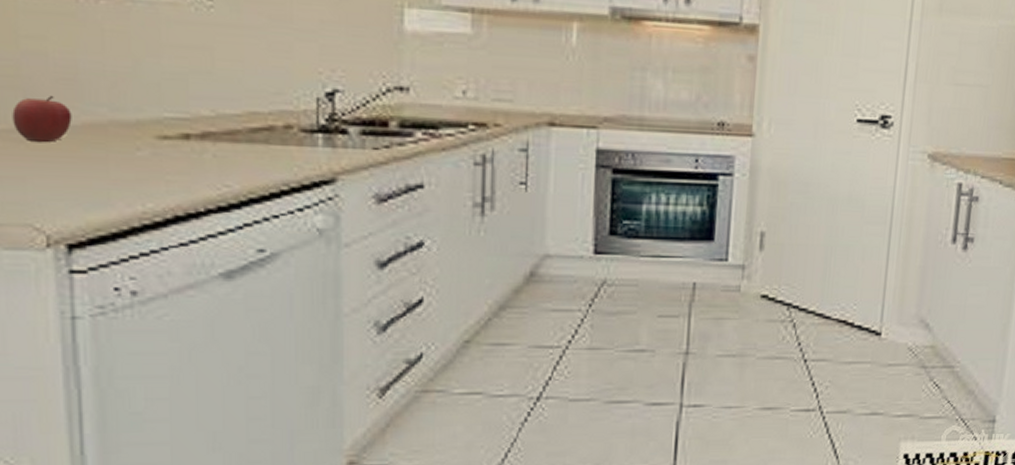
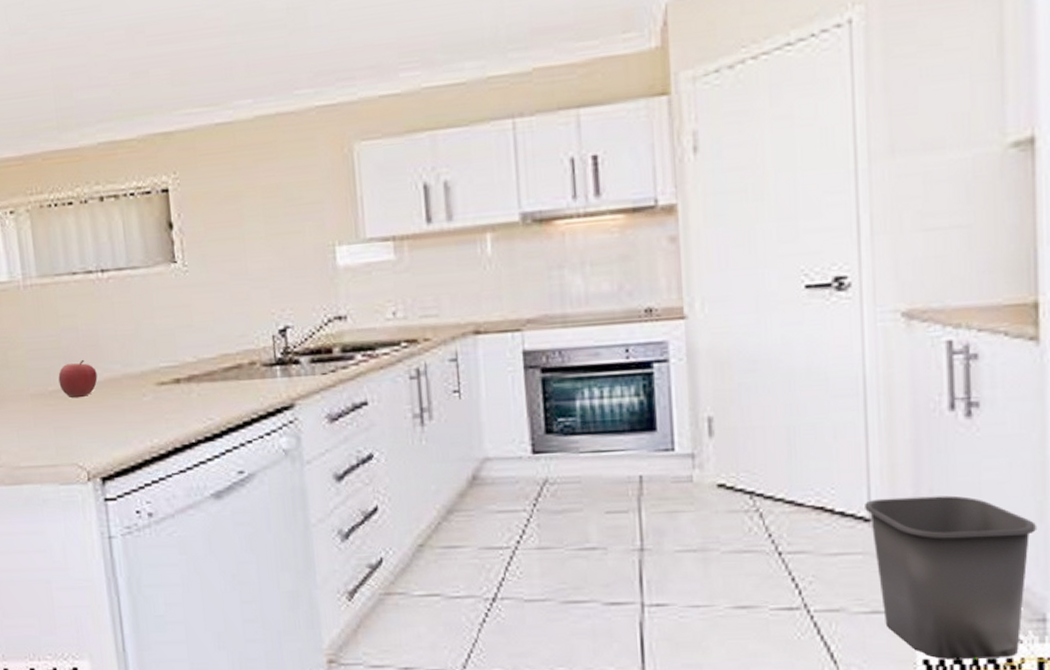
waste bin: none [878,315,999,454] -> present [865,495,1036,659]

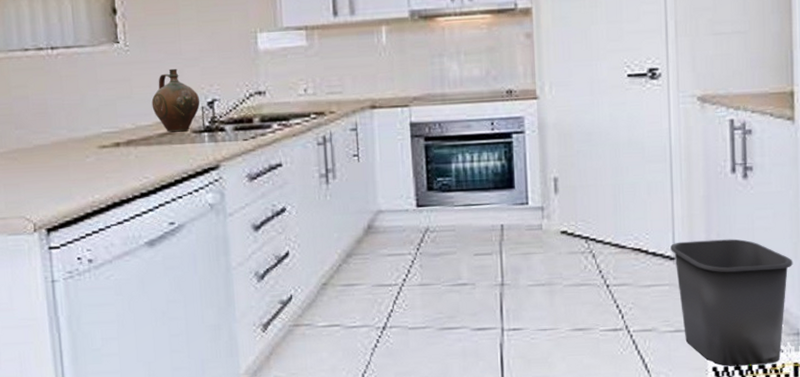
fruit: present [58,359,98,398] -> none [9,125,45,159]
ceramic jug: none [214,291,271,366] -> present [151,68,200,133]

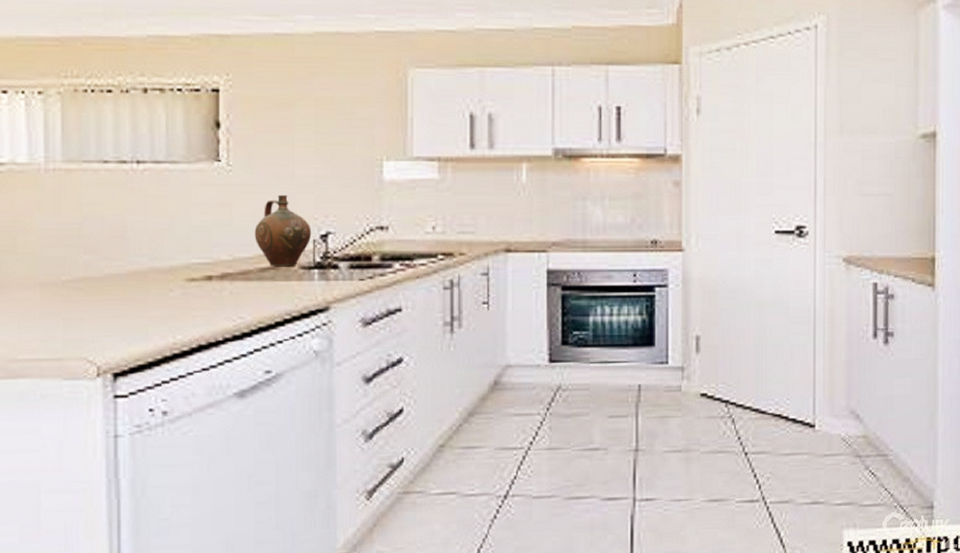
waste bin: present [670,239,792,366] -> none [811,406,928,541]

